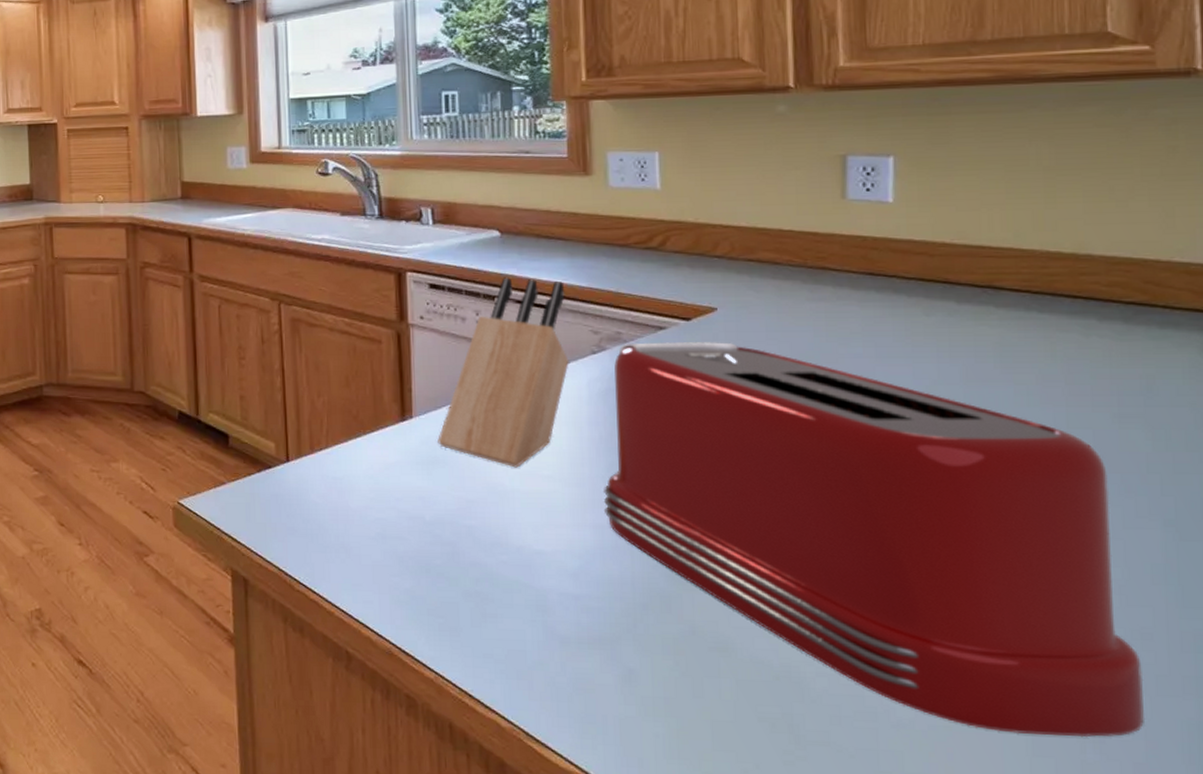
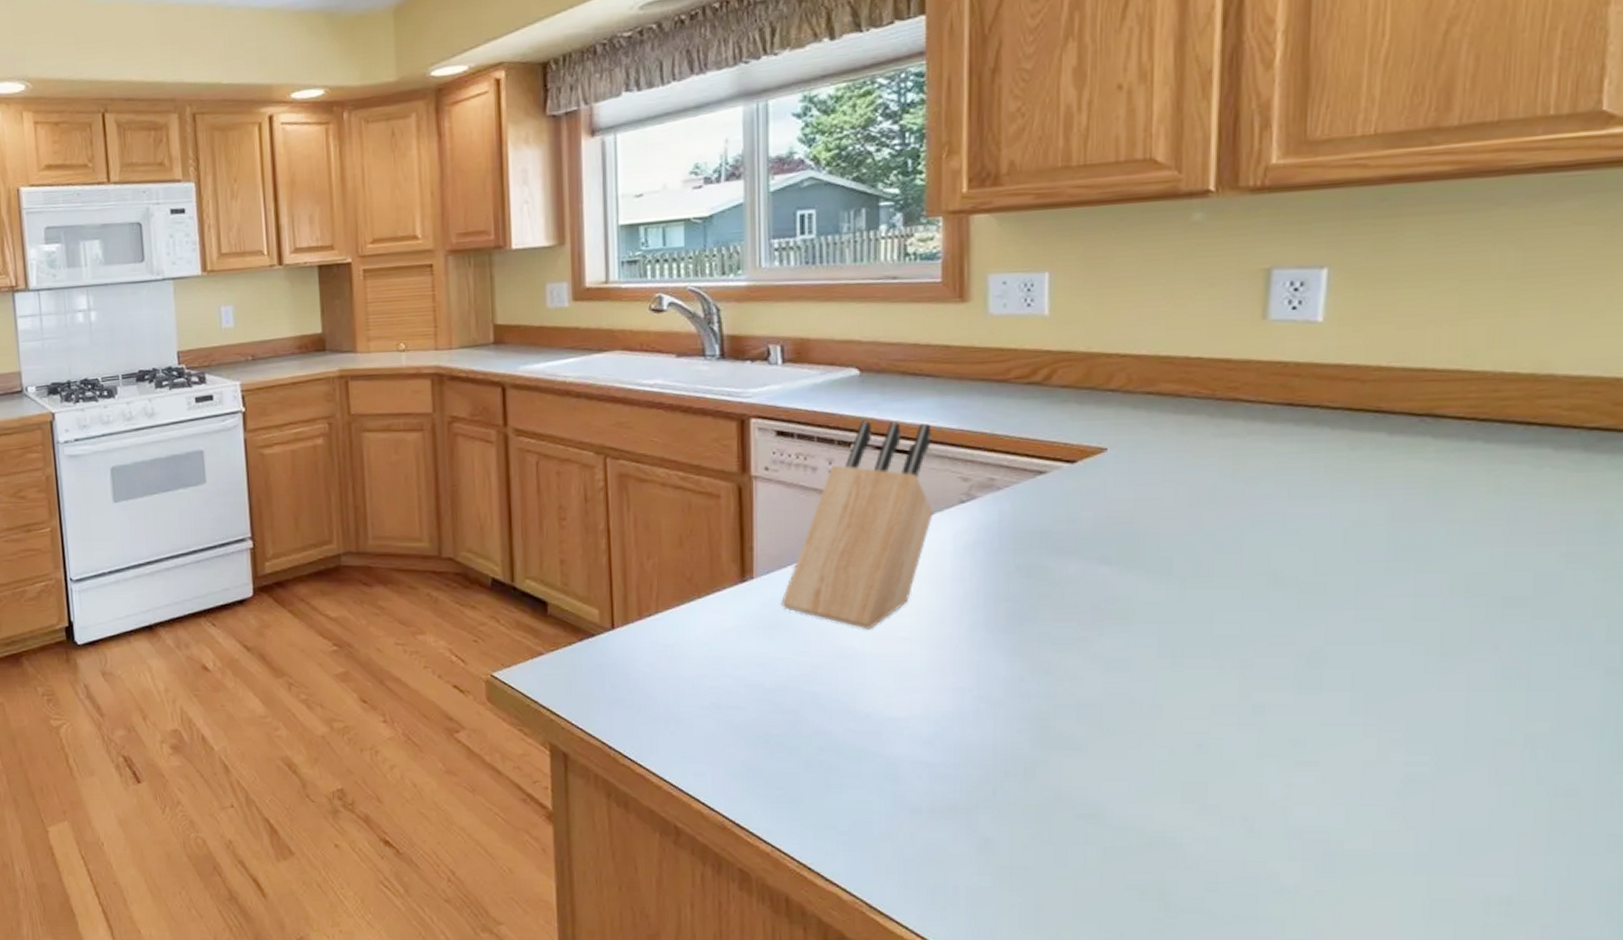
toaster: present [604,342,1144,738] -> none [966,486,1564,900]

